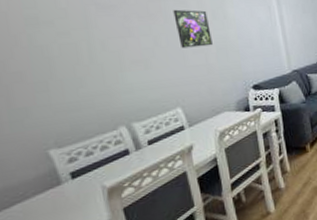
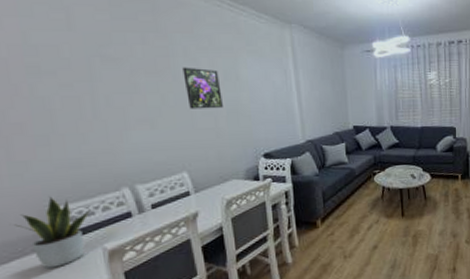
potted plant: none [16,140,89,210] -> present [15,196,91,269]

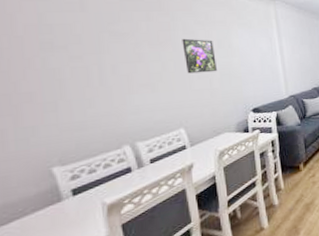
potted plant: present [15,196,91,269] -> none [17,157,92,227]

